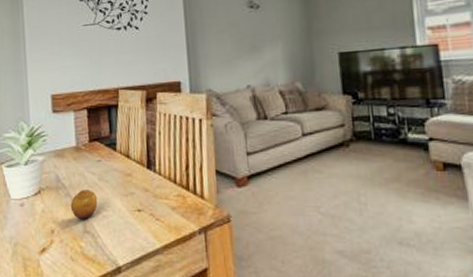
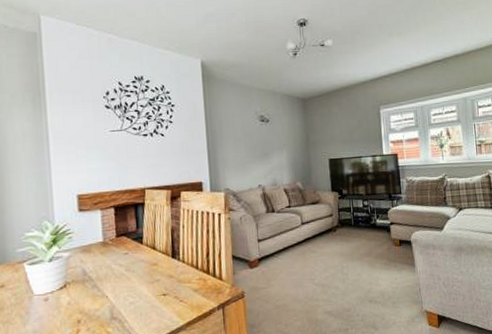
fruit: present [70,189,98,220] -> none [97,280,125,308]

